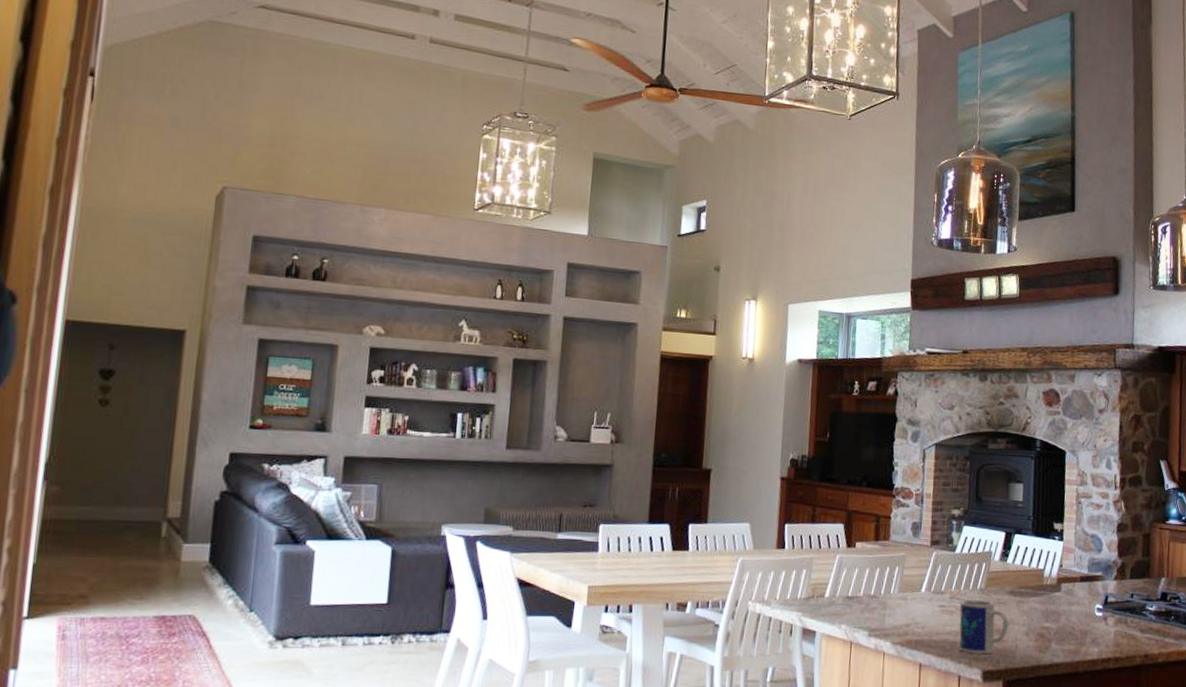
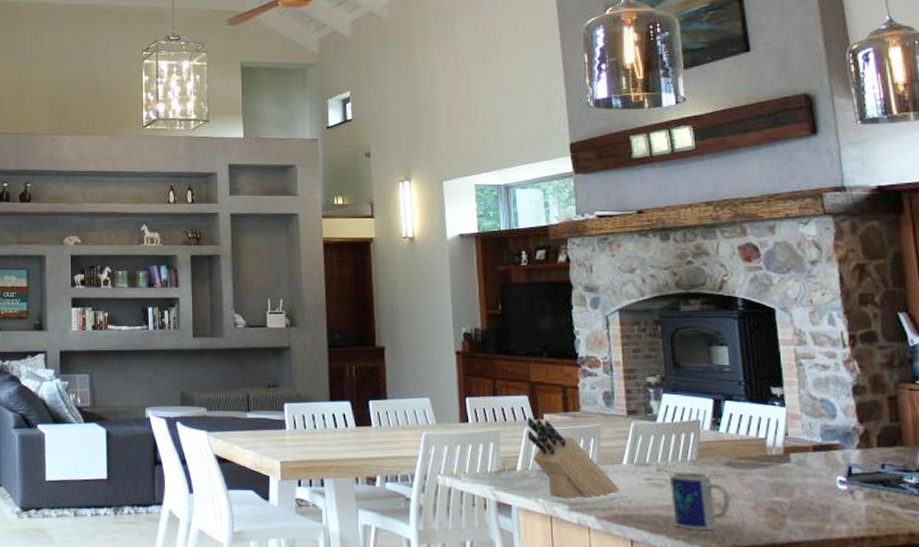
knife block: none [838,544,915,624] -> present [526,416,619,498]

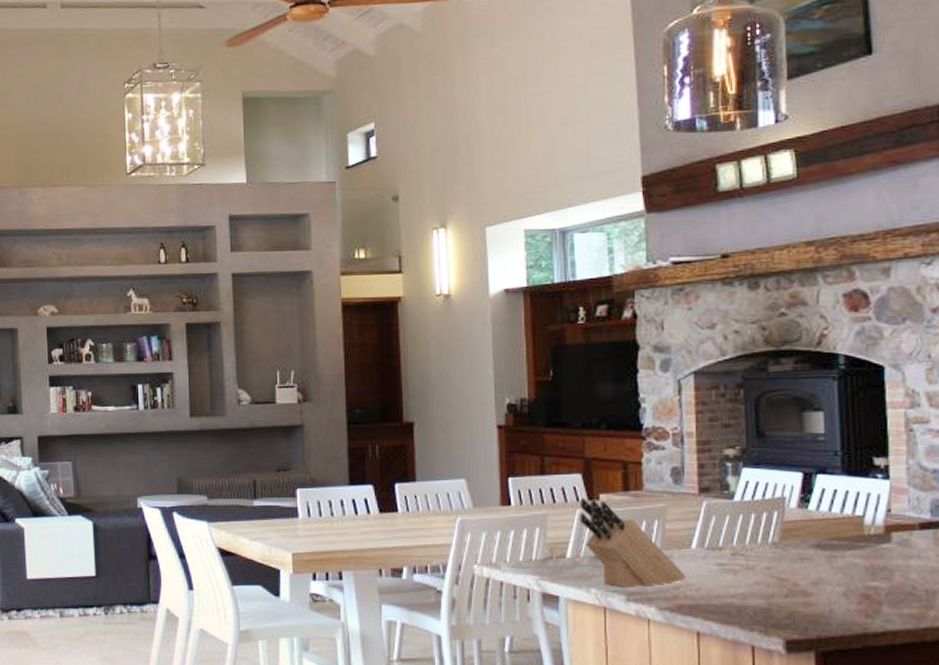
mug: present [669,472,731,531] -> none [745,555,817,621]

